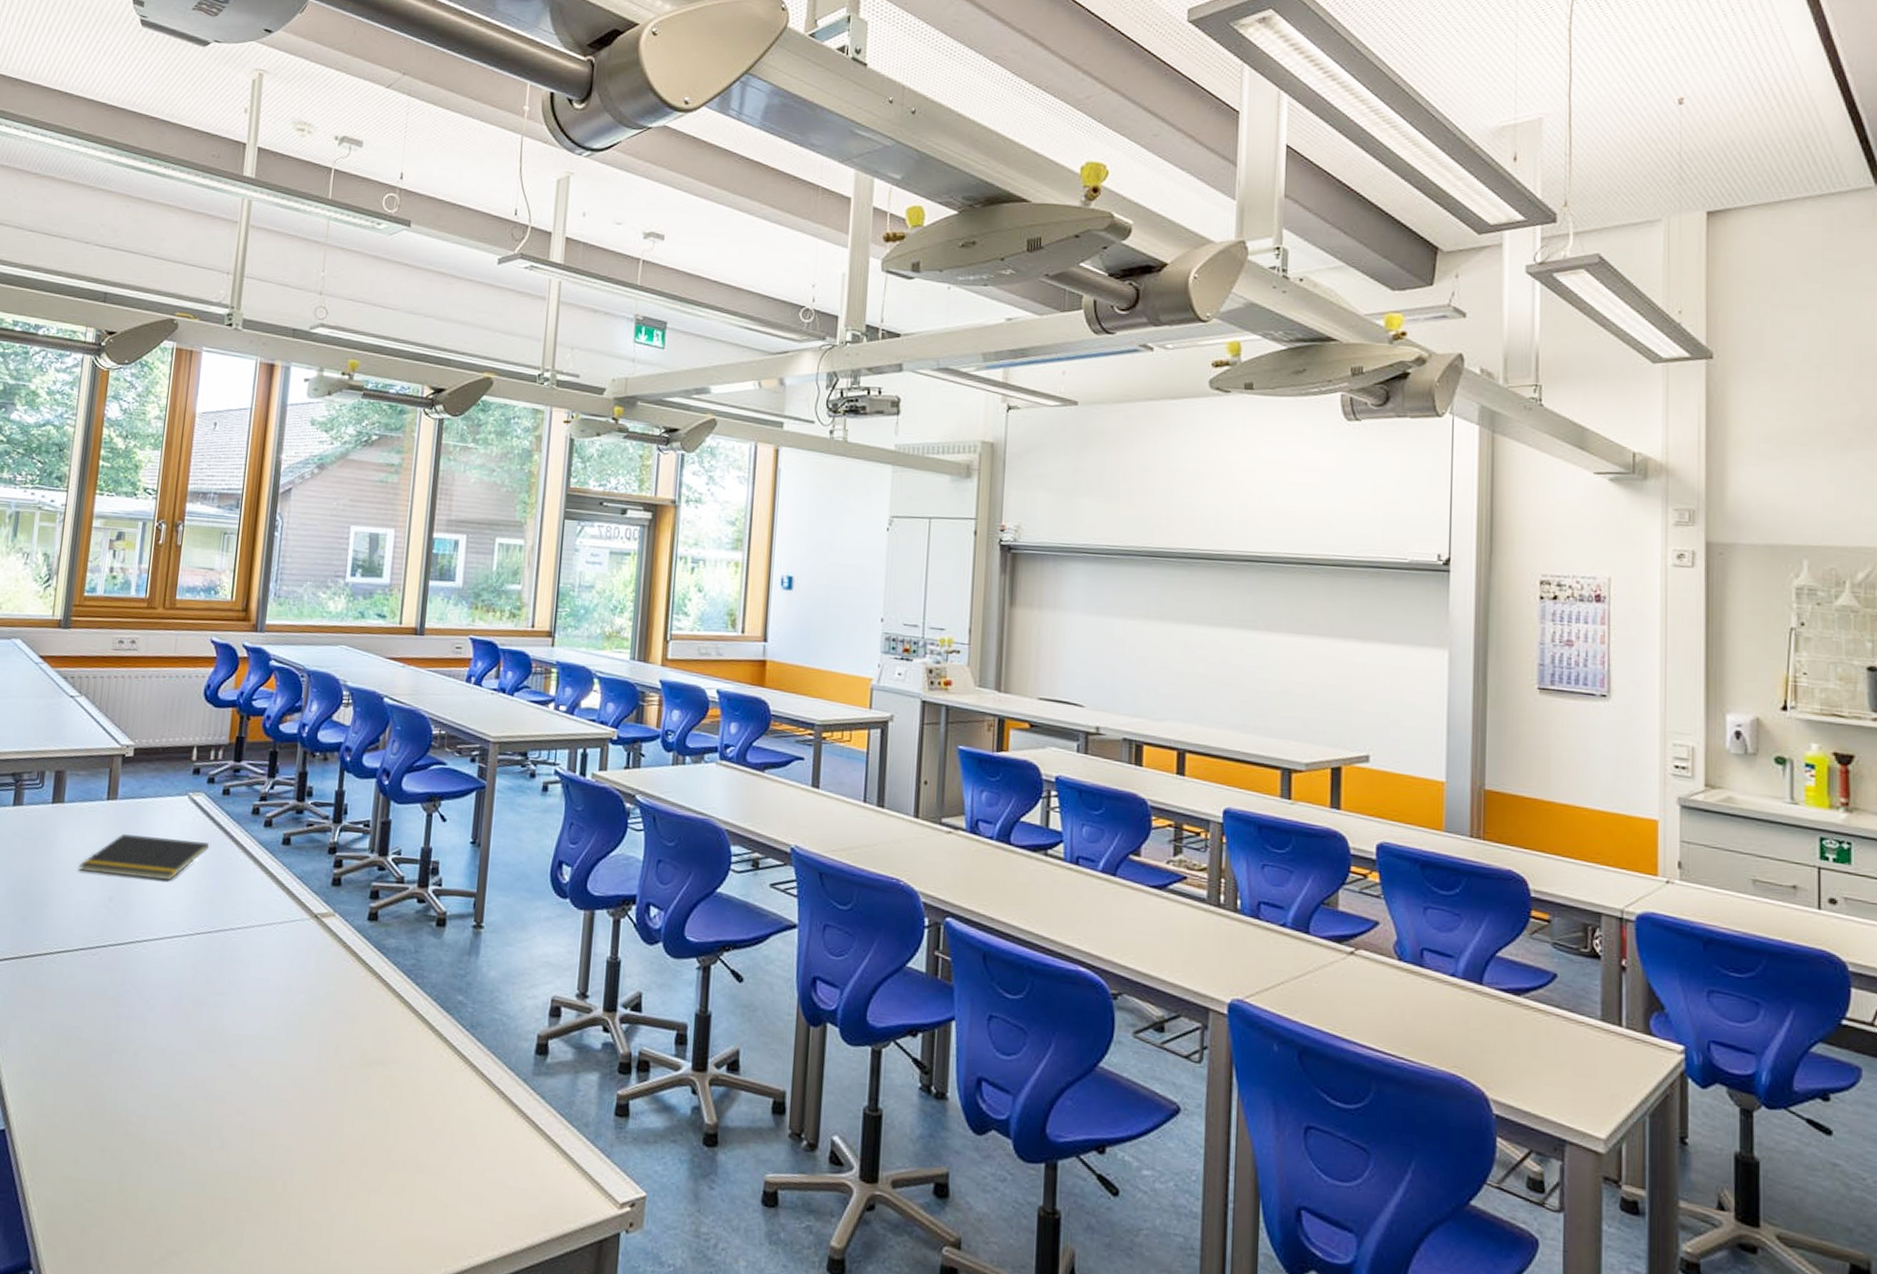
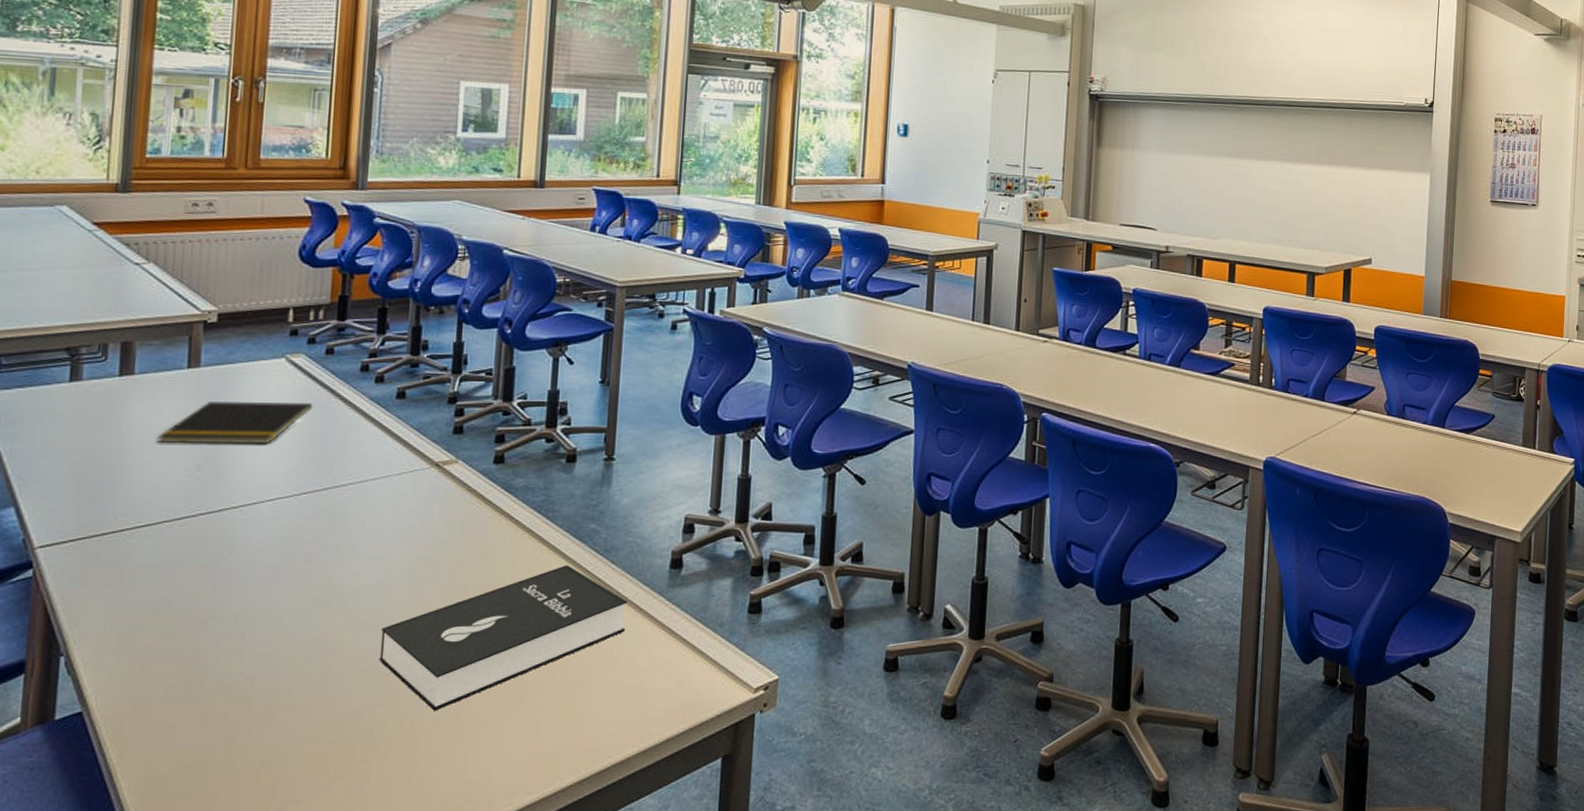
booklet: none [256,1037,493,1178] -> present [379,565,628,711]

